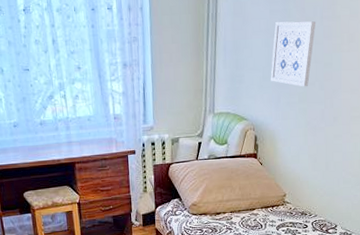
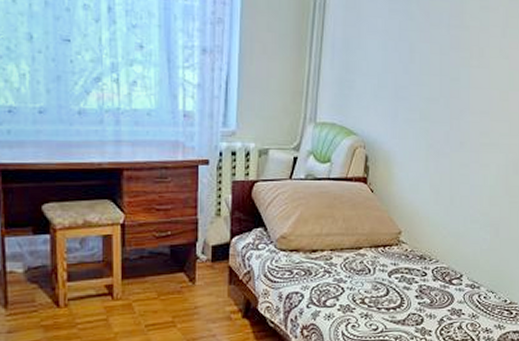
wall art: present [270,21,316,87] -> none [387,22,442,103]

